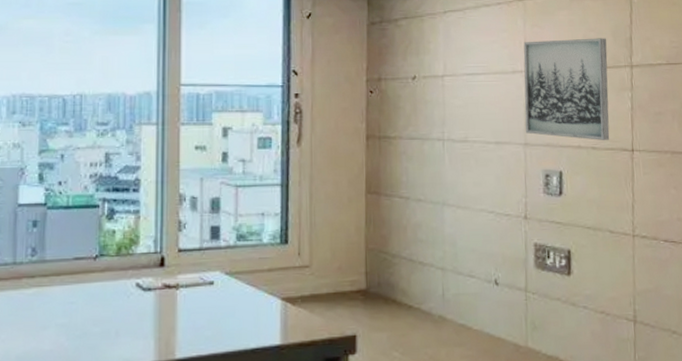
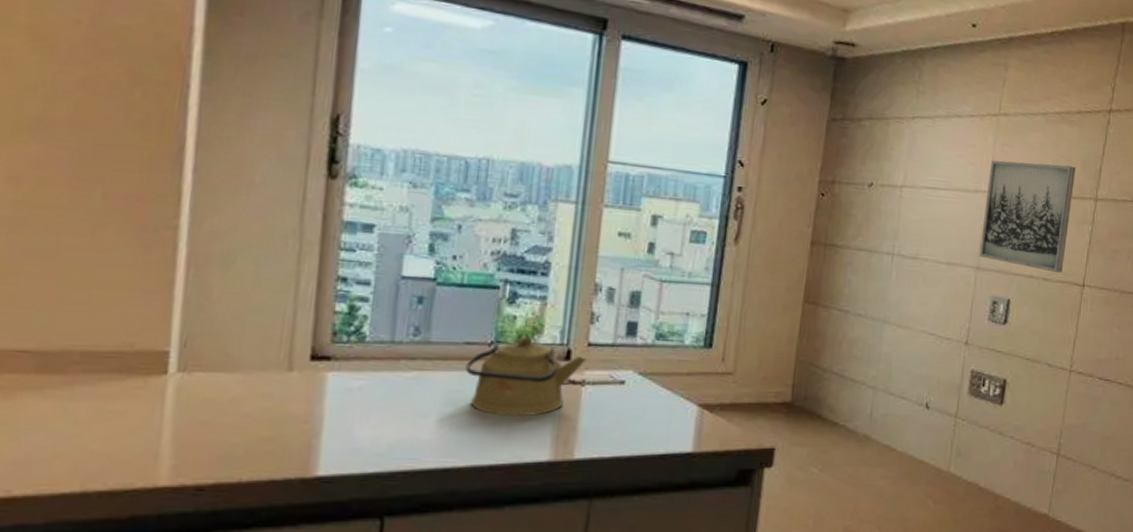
kettle: none [76,248,178,323] -> present [465,336,586,417]

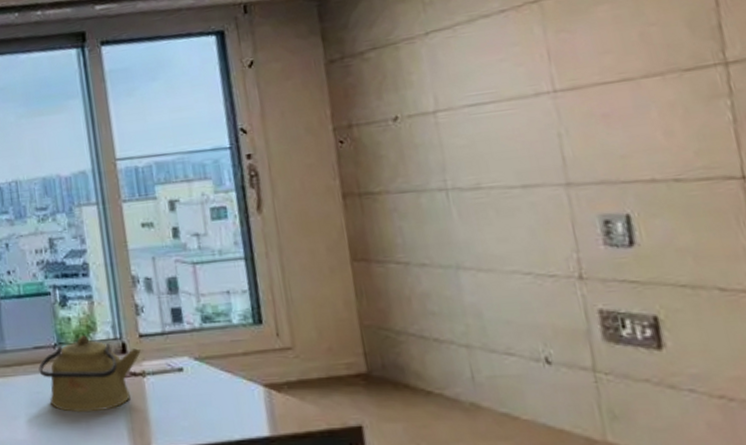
wall art: present [979,160,1077,273] -> none [546,31,702,171]

